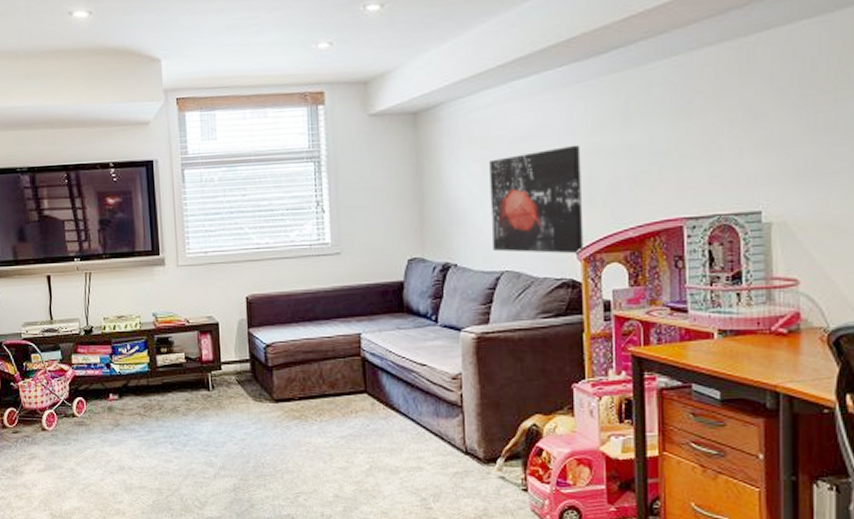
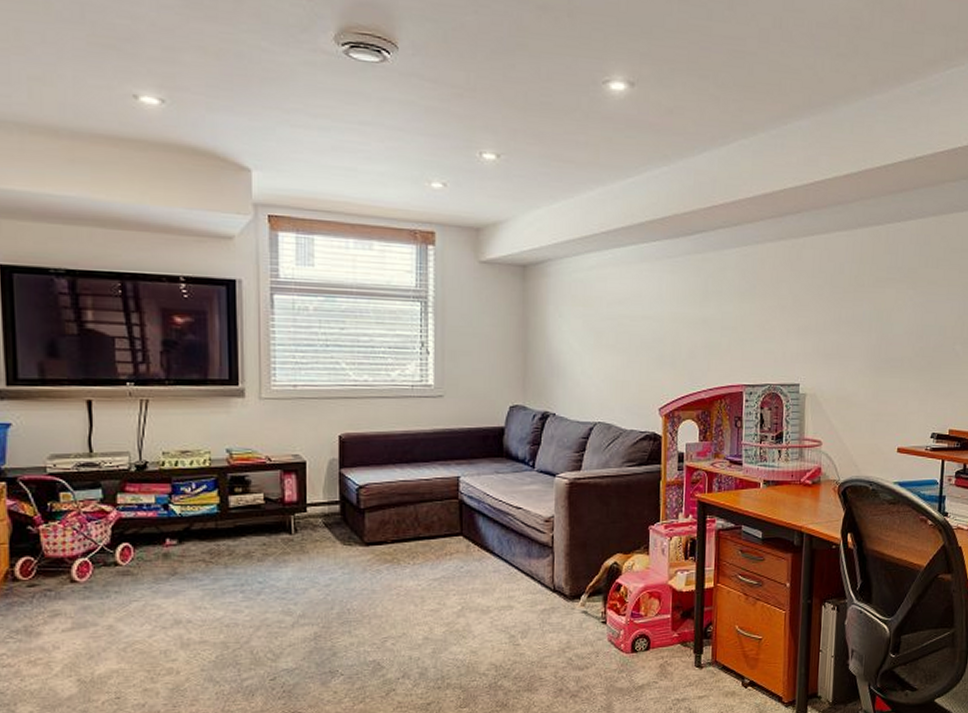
wall art: present [489,144,584,254] -> none [588,313,667,410]

